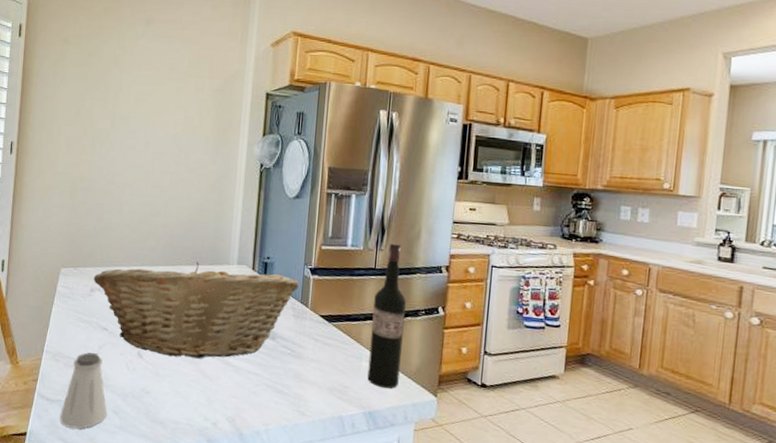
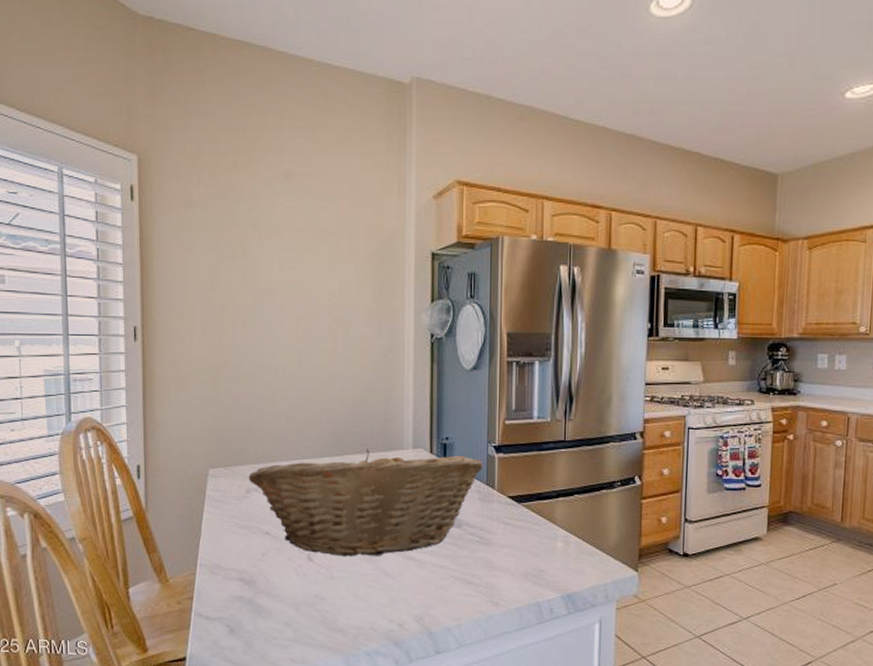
saltshaker: present [60,352,108,429] -> none [224,561,278,647]
wine bottle: present [367,242,406,389] -> none [563,411,600,569]

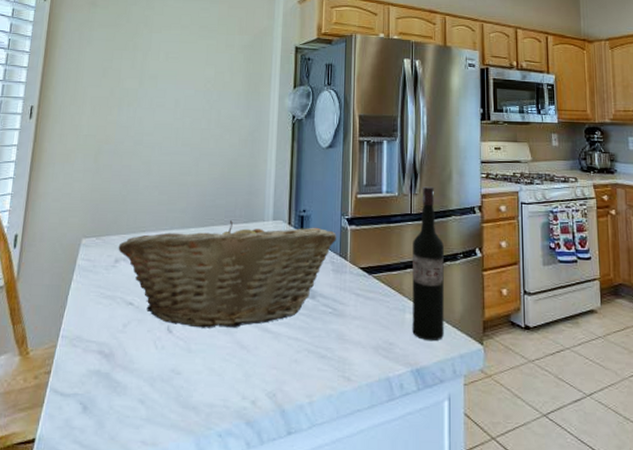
wine bottle: none [563,411,600,569] -> present [412,186,444,342]

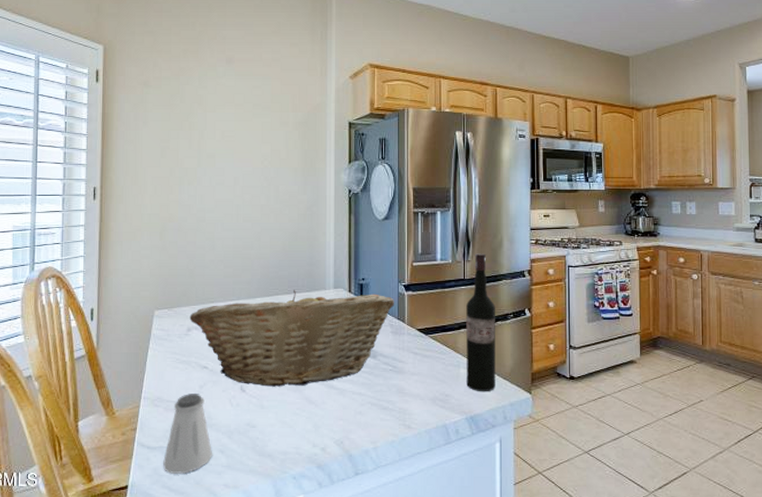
saltshaker: none [76,333,132,427] -> present [163,394,213,474]

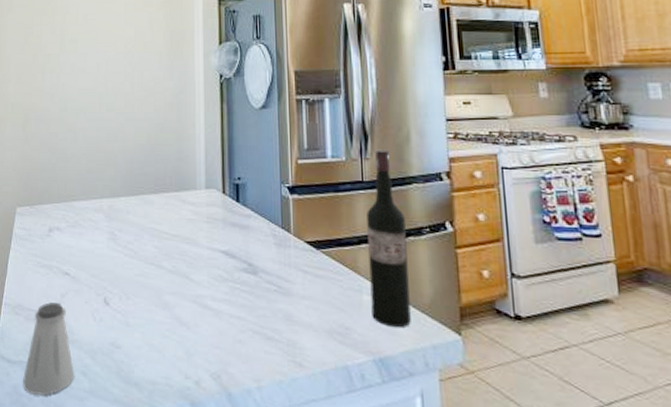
fruit basket: present [189,290,394,387] -> none [51,189,277,303]

